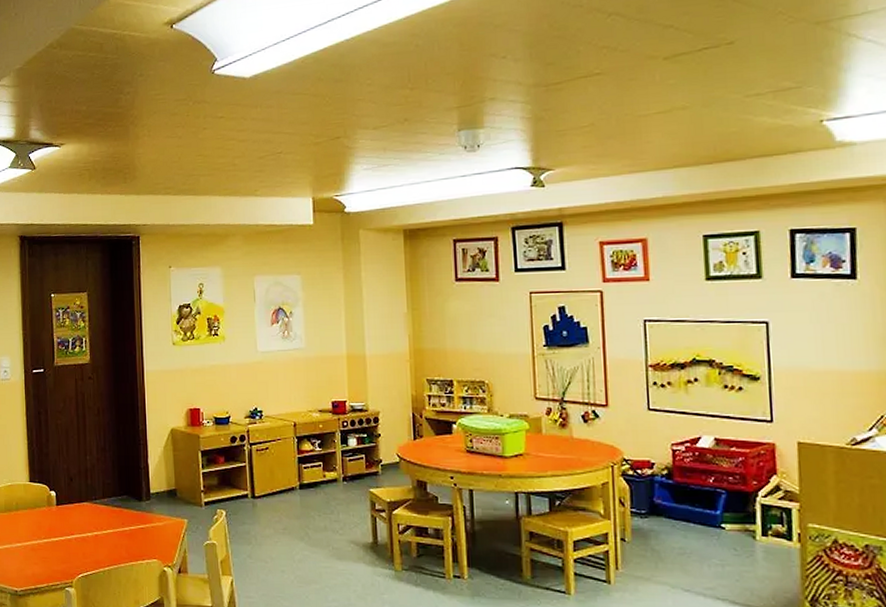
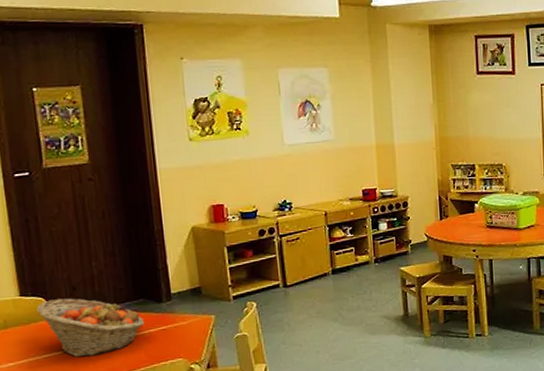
fruit basket: none [41,488,127,546] -> present [36,298,145,358]

